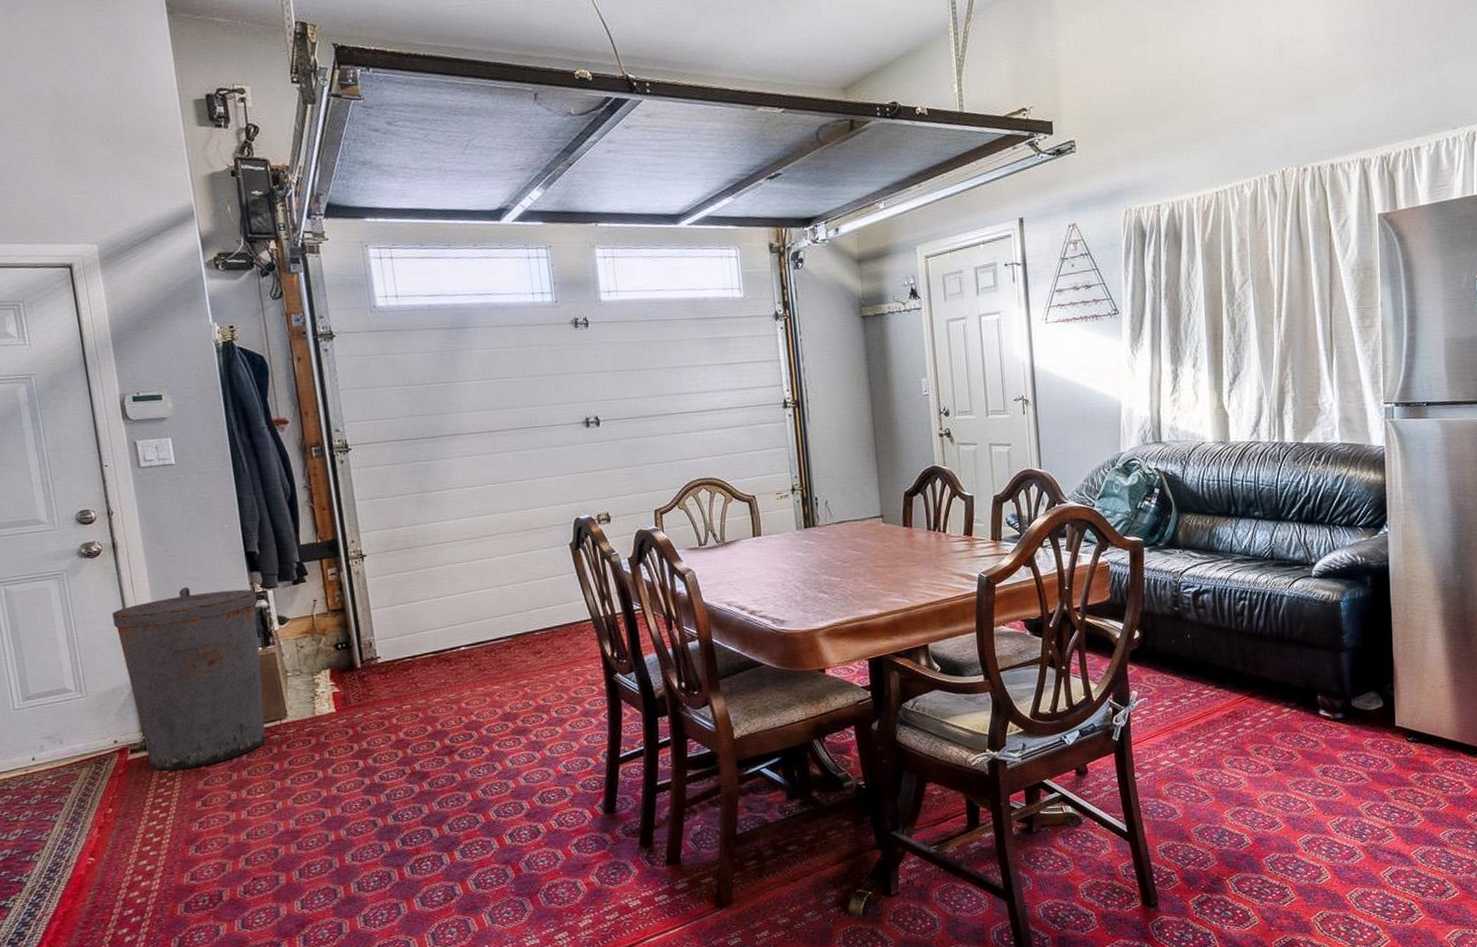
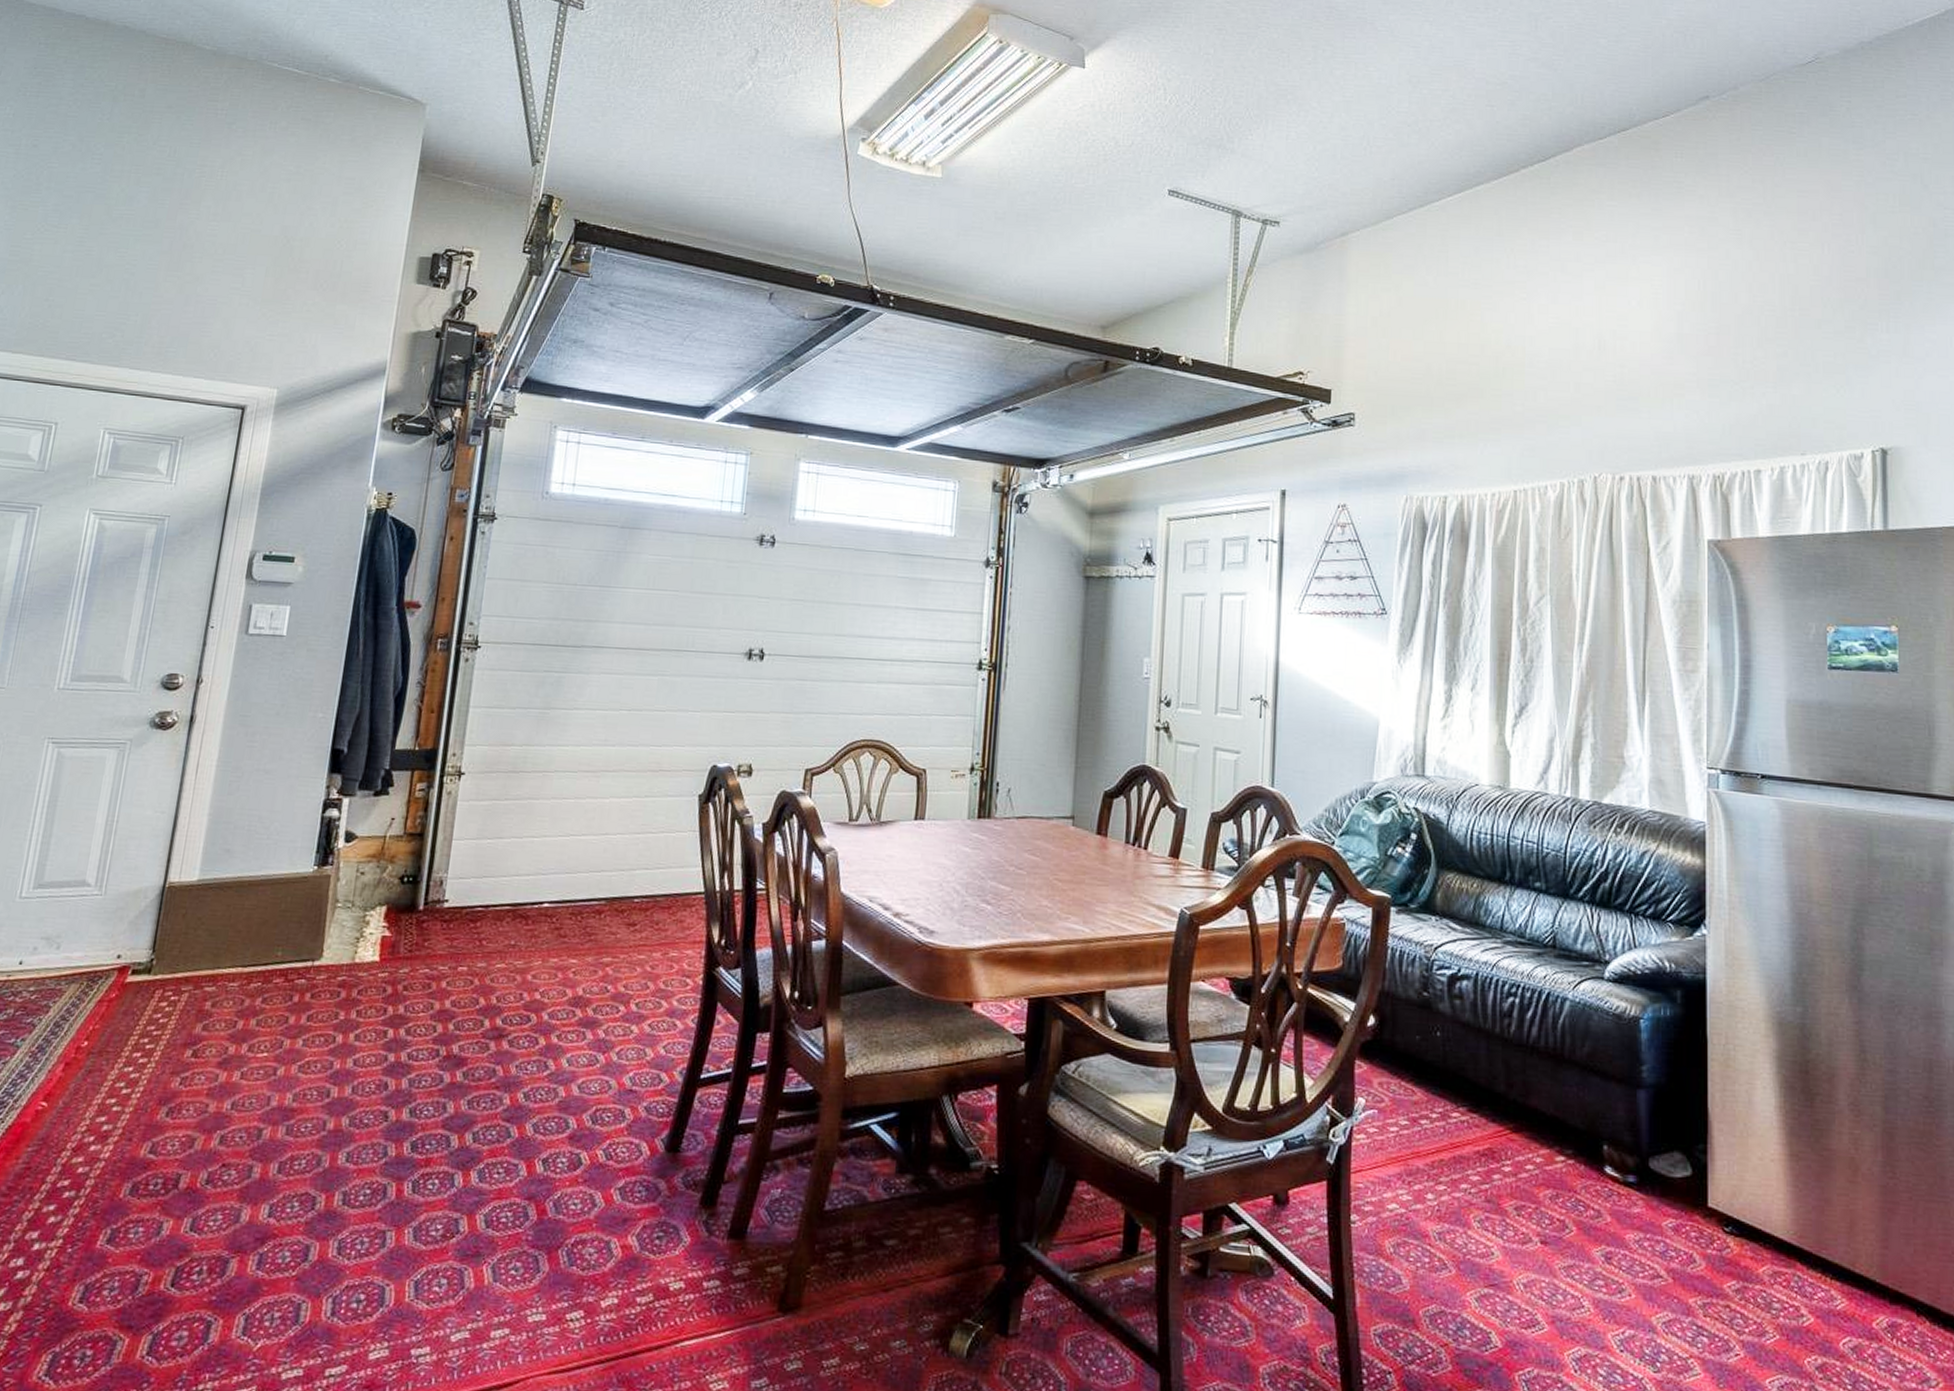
trash can: present [112,586,266,771] -> none [148,779,331,1006]

